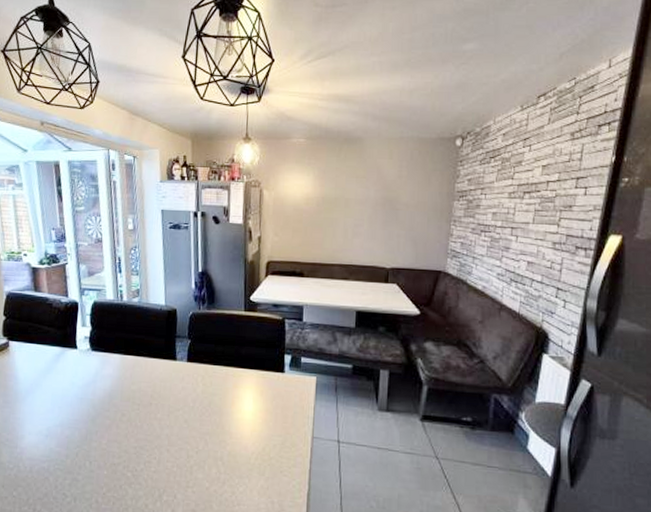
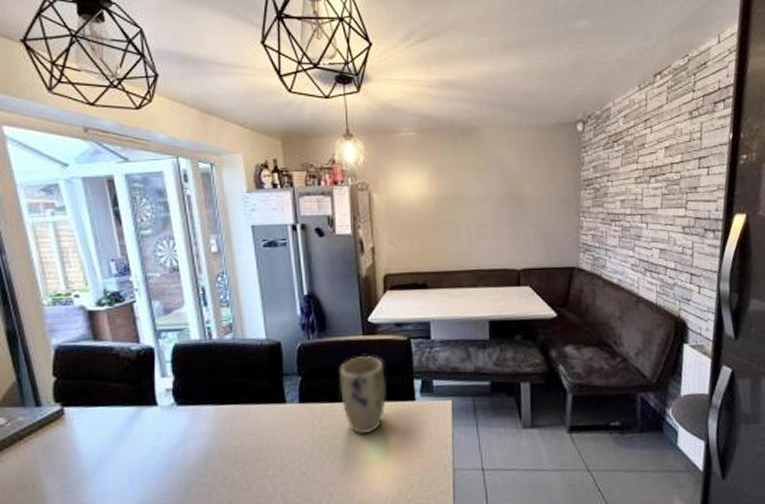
plant pot: none [222,328,261,395] -> present [340,355,386,434]

